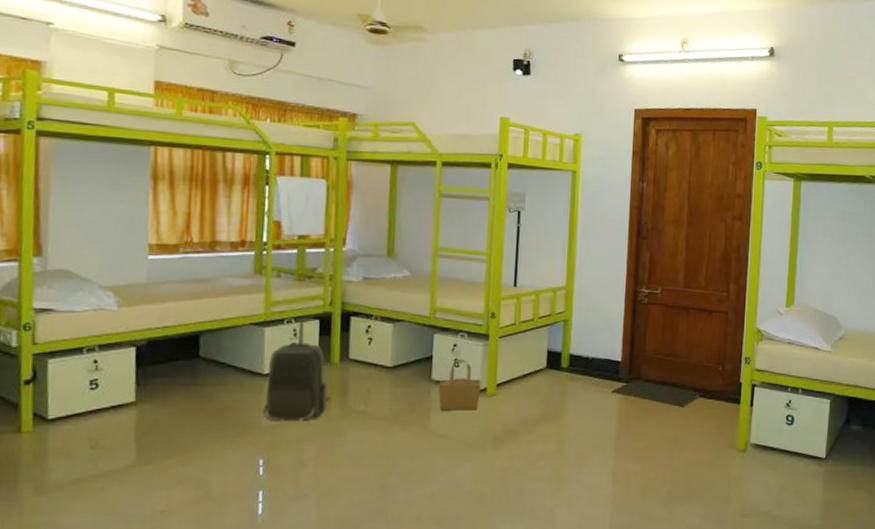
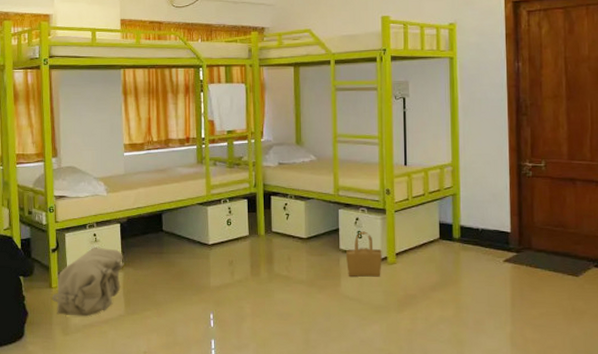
duffel bag: none [20,377,139,470] -> present [52,247,124,317]
rolling backpack: present [263,318,331,421] -> none [211,198,260,283]

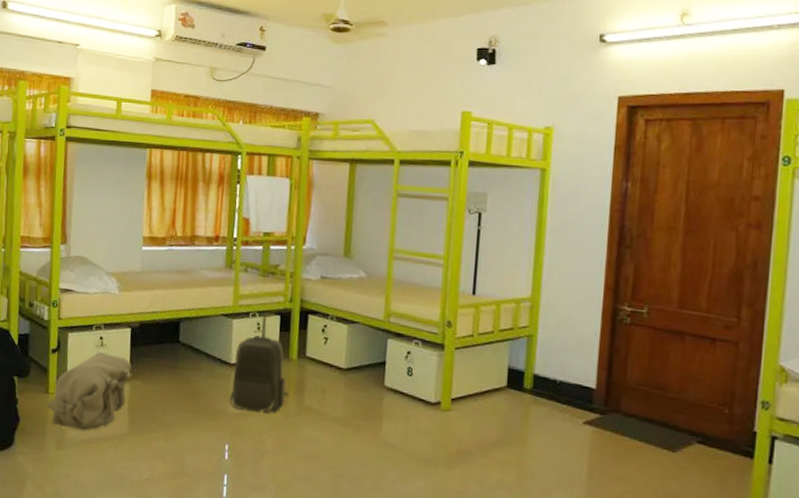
rolling backpack: none [211,198,260,283] -> present [229,312,289,413]
shopping bag: present [345,231,382,277] -> none [390,367,435,425]

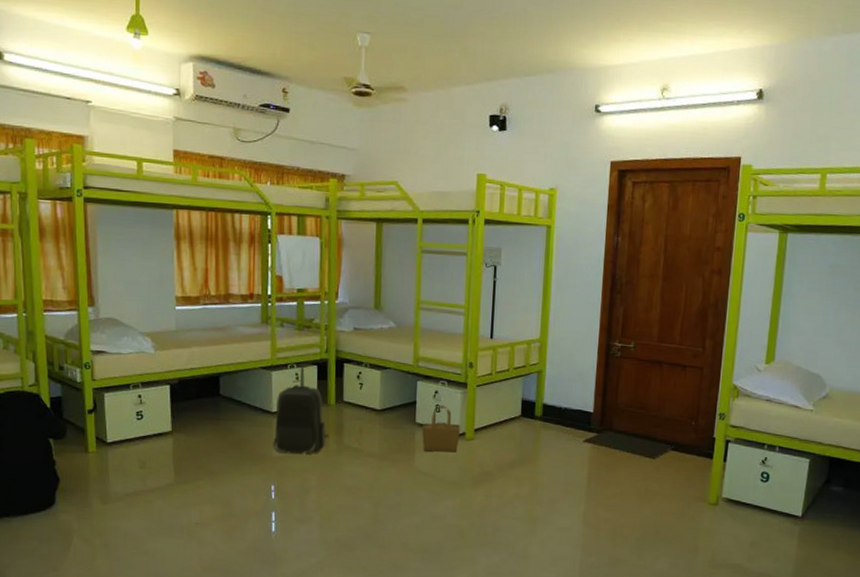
duffel bag: present [47,352,132,431] -> none [88,409,174,485]
shopping bag: none [390,367,435,425] -> present [421,405,460,453]

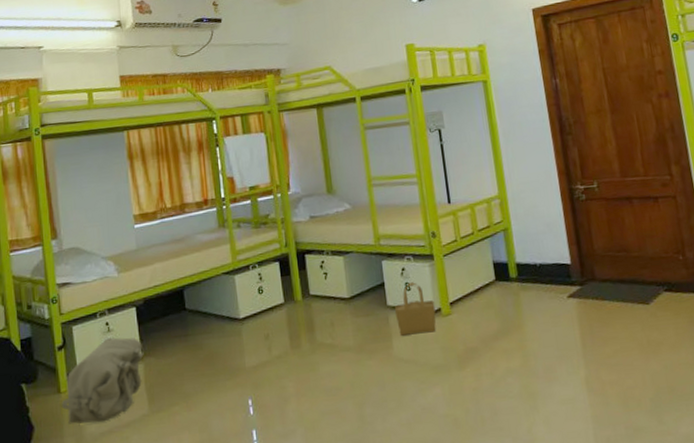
duffel bag: none [88,409,174,485] -> present [61,337,144,425]
rolling backpack: present [273,364,329,454] -> none [242,262,301,361]

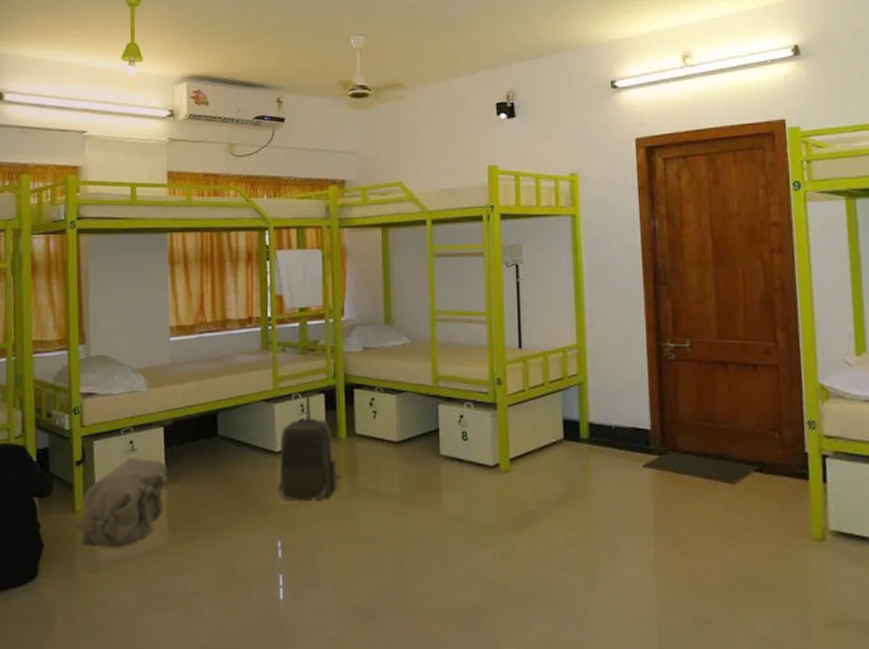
rolling backpack: none [242,262,301,361] -> present [278,393,341,500]
shopping bag: present [394,282,436,336] -> none [447,431,493,489]

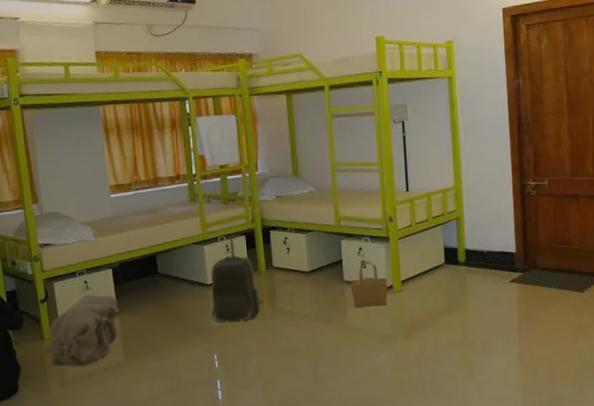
shopping bag: none [447,431,493,489] -> present [350,261,388,307]

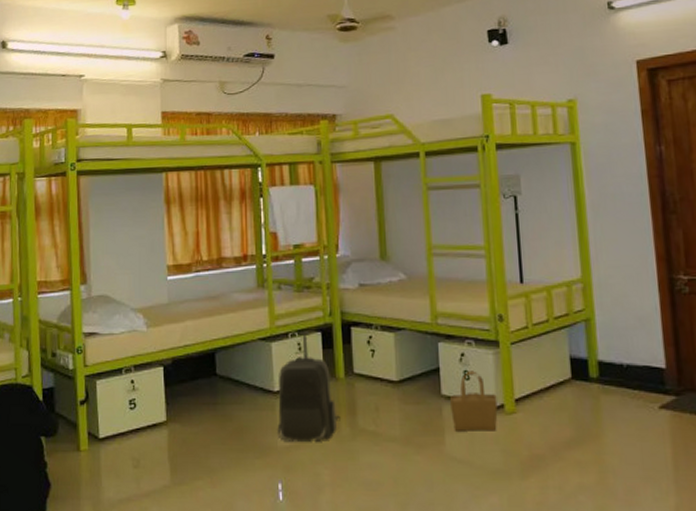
duffel bag: present [45,294,120,367] -> none [80,397,169,488]

